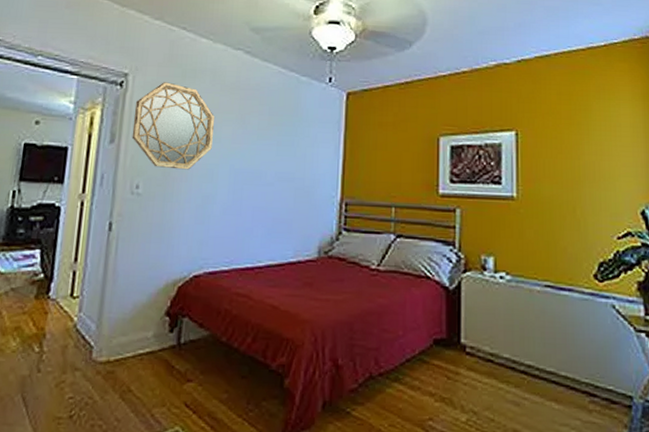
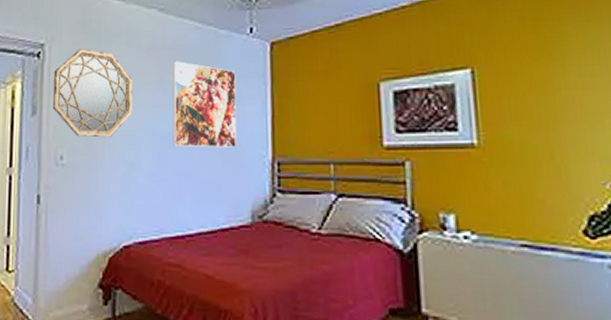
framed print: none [249,102,313,187] -> present [172,61,237,148]

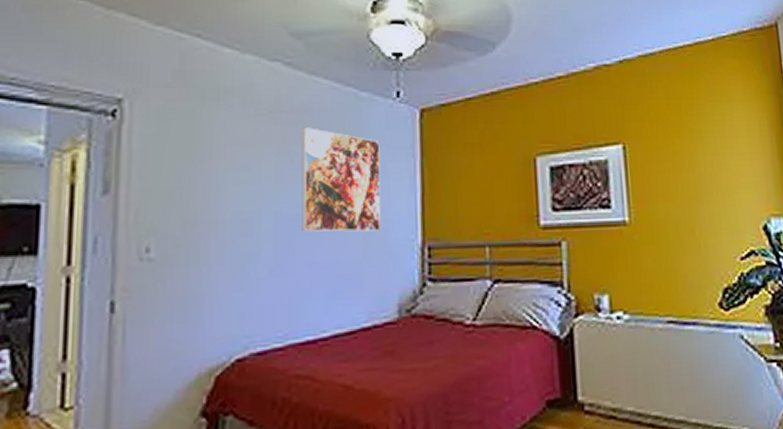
home mirror: present [52,49,133,138] -> none [134,108,250,223]

